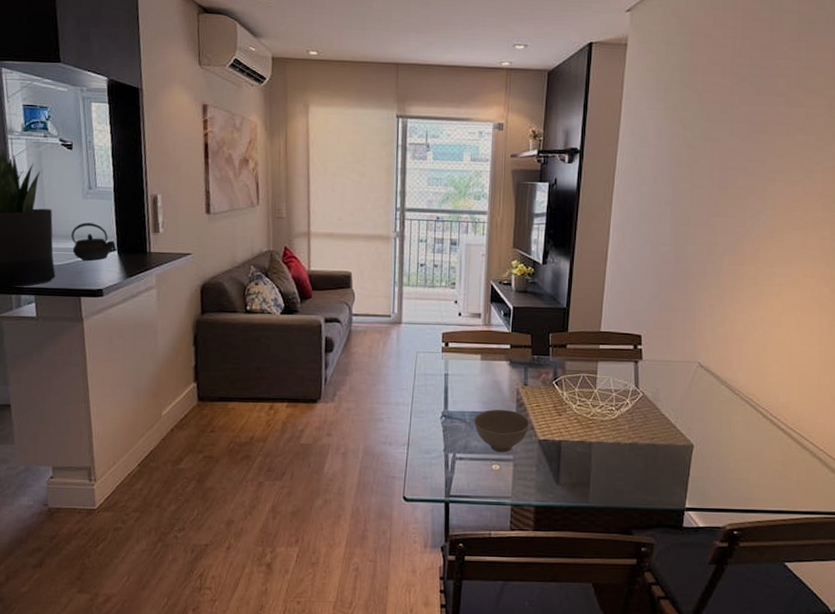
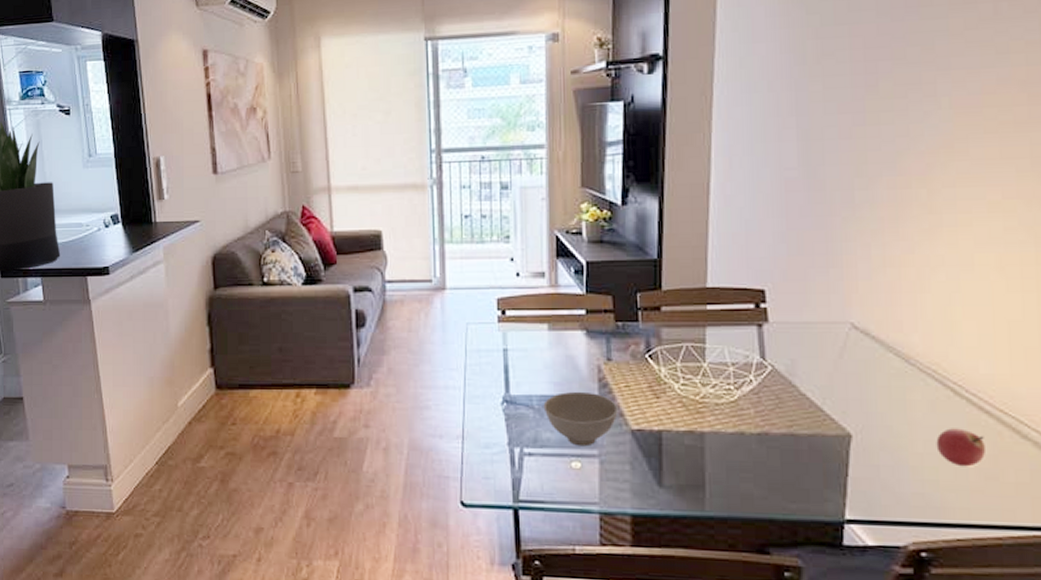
kettle: present [71,222,115,262] -> none [73,194,118,237]
fruit: none [748,441,780,469] -> present [936,428,985,467]

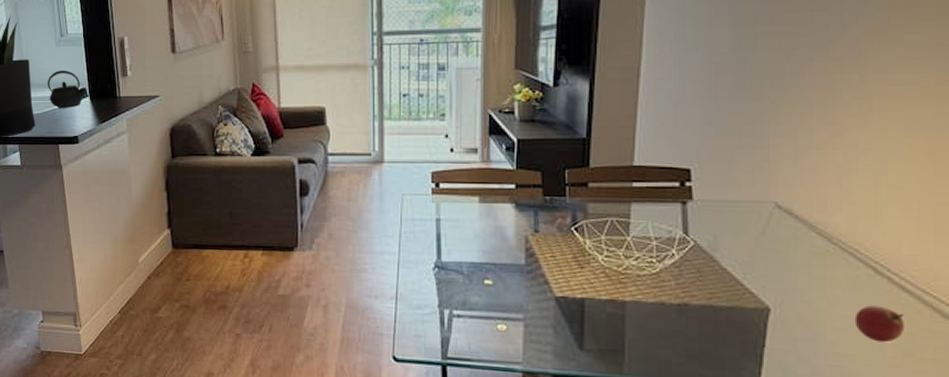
kettle: none [73,194,118,237] -> present [47,70,87,109]
bowl: present [543,391,620,447] -> none [472,259,545,311]

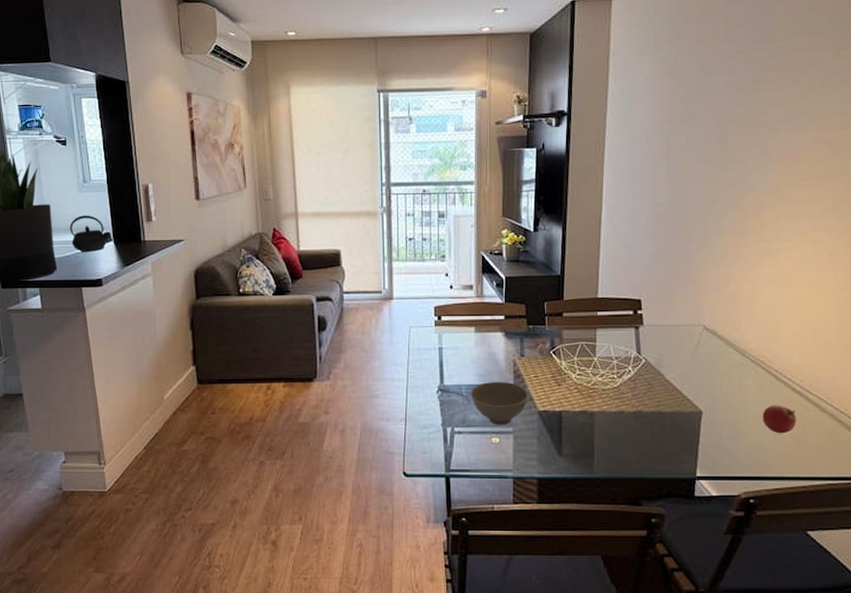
bowl: none [472,259,545,311] -> present [470,381,530,425]

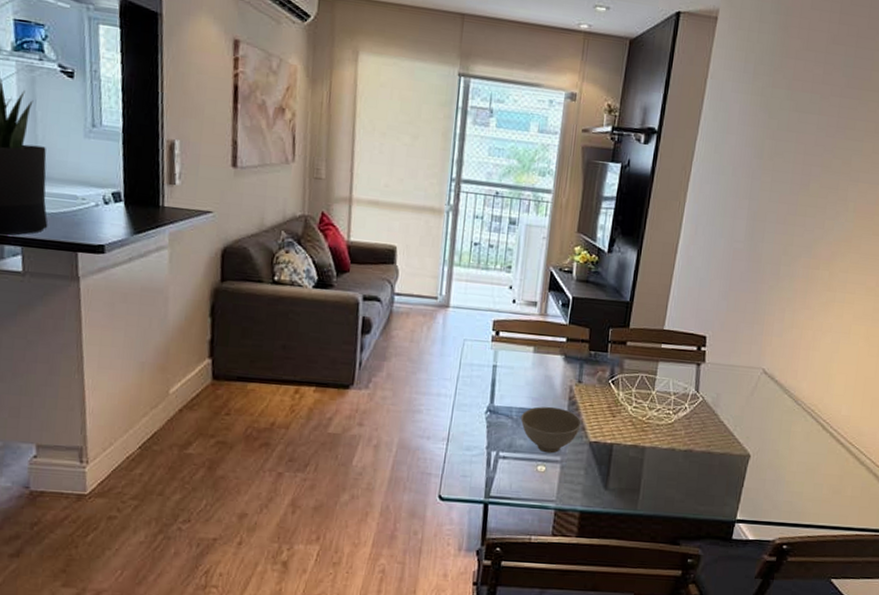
kettle: present [69,215,111,253] -> none [68,166,121,212]
fruit: present [762,405,796,434] -> none [805,454,837,483]

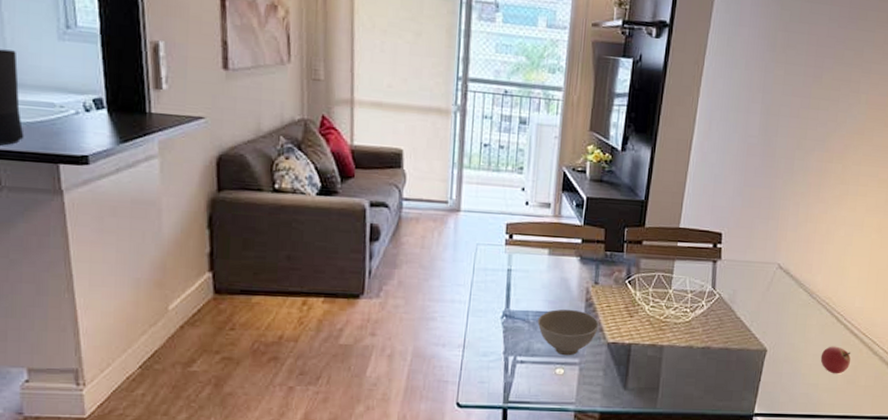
fruit: none [805,454,837,483] -> present [820,346,851,374]

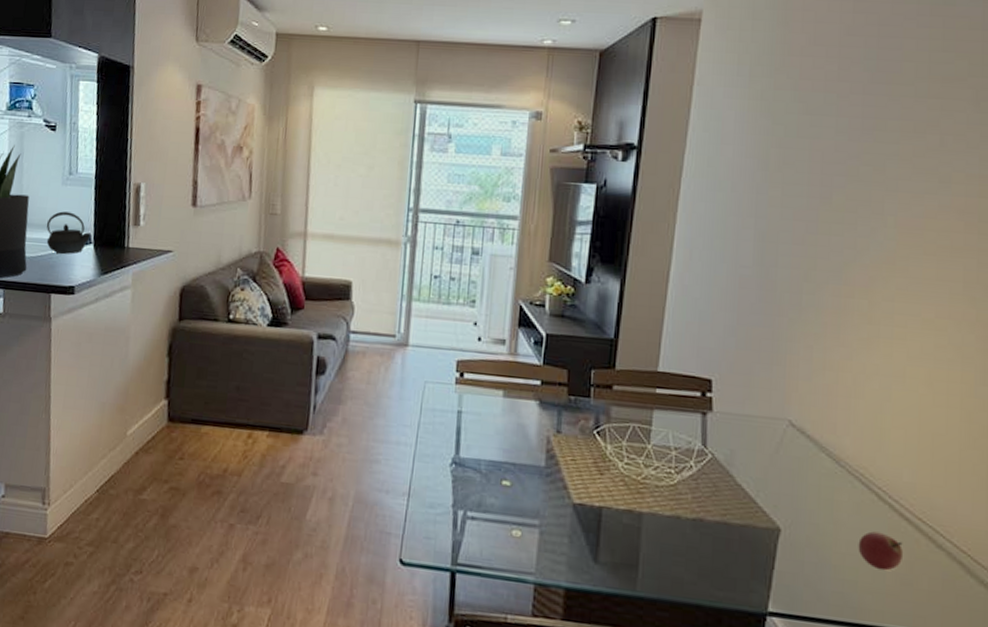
kettle: none [43,70,103,121] -> present [46,211,92,255]
bowl: present [537,309,600,356] -> none [490,459,564,516]

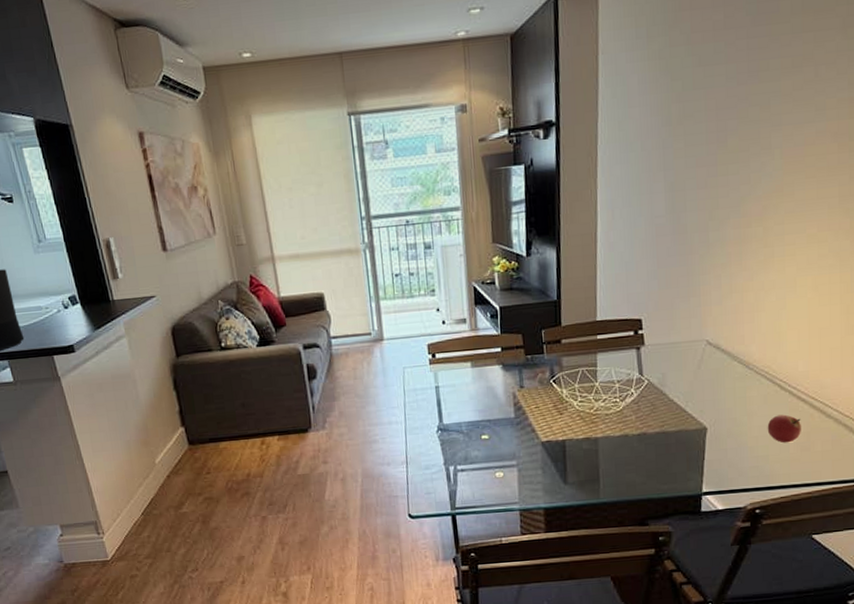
kettle: present [46,211,92,255] -> none [30,277,76,319]

